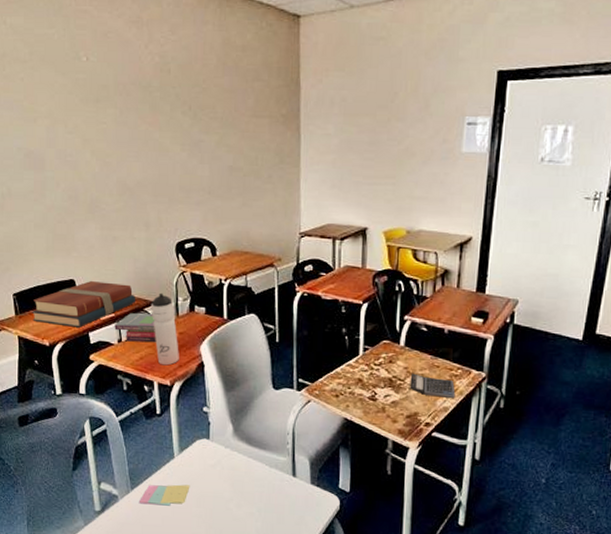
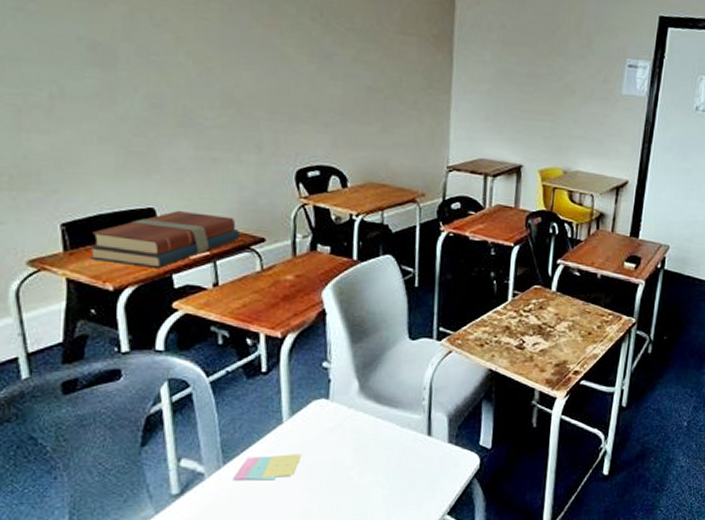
books: present [114,313,176,343] -> none [209,251,293,288]
water bottle: present [150,292,179,366] -> none [259,228,295,314]
calculator: present [410,373,456,398] -> none [559,319,606,344]

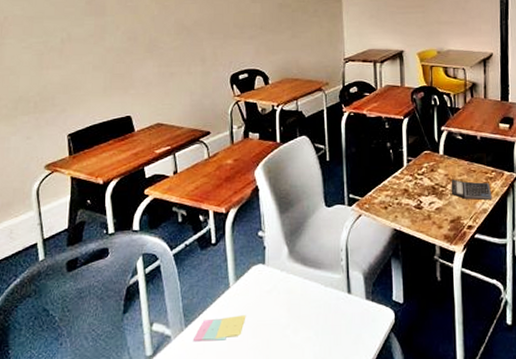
books: present [88,210,241,268] -> none [86,115,192,163]
calculator: none [559,319,606,344] -> present [451,179,492,200]

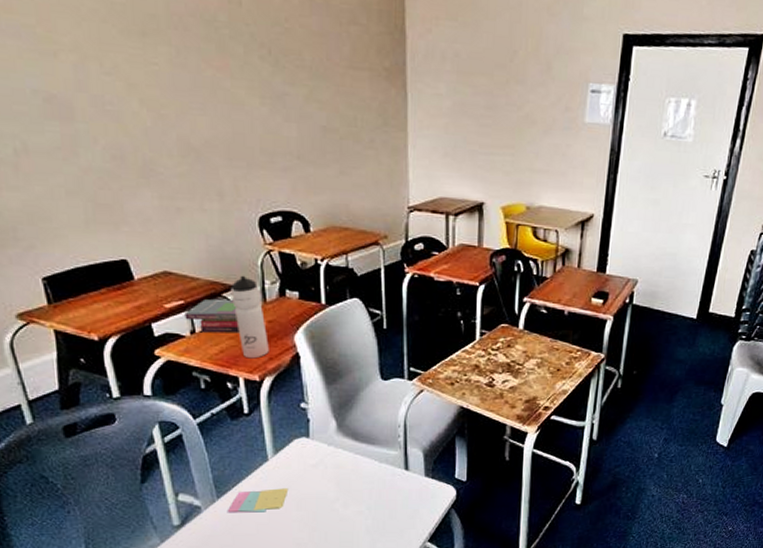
books: none [170,142,231,173] -> present [184,299,263,334]
water bottle: none [206,122,234,193] -> present [230,275,269,359]
calculator: present [451,179,492,200] -> none [528,357,575,380]

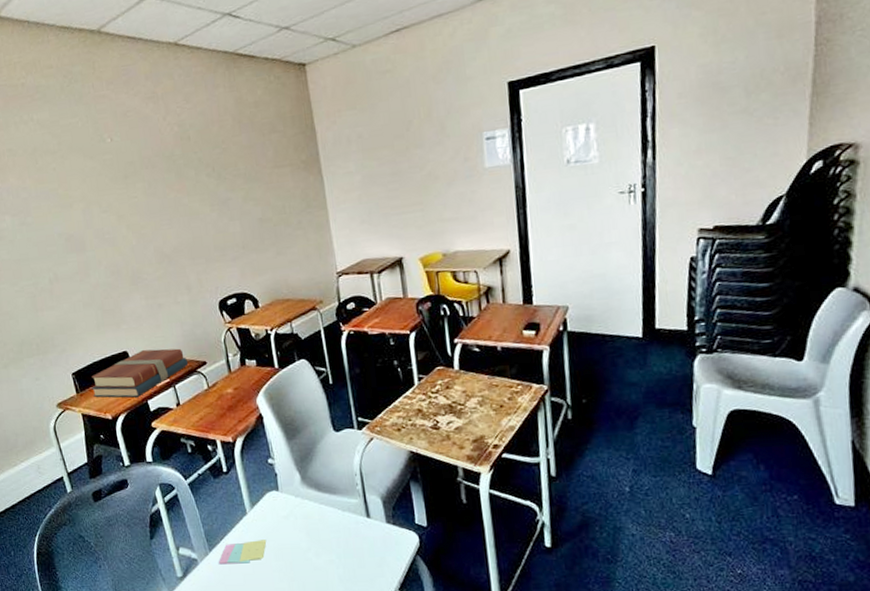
books: none [70,260,212,318] -> present [91,348,189,398]
books: present [184,299,263,334] -> none [171,371,229,404]
water bottle: present [230,275,269,359] -> none [202,351,238,423]

